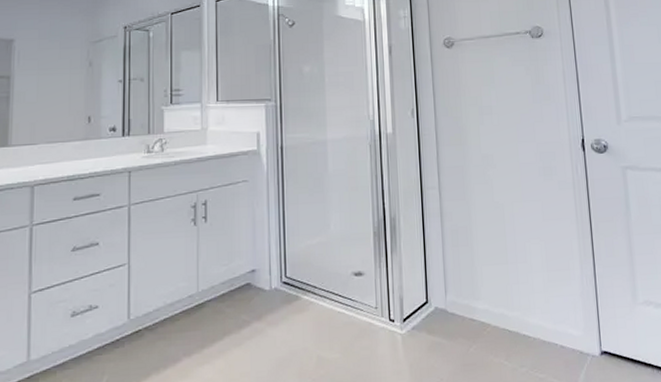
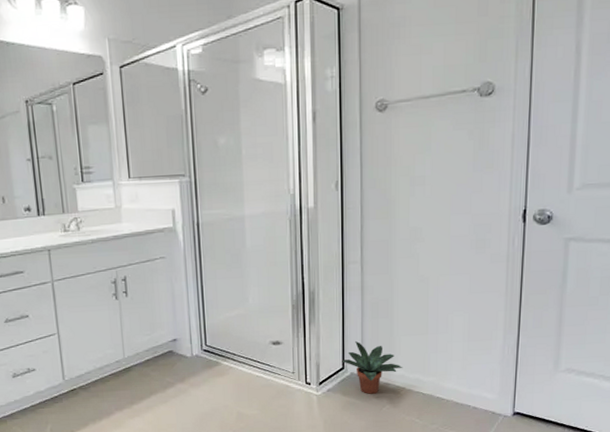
potted plant: none [425,272,487,332] -> present [342,341,403,394]

